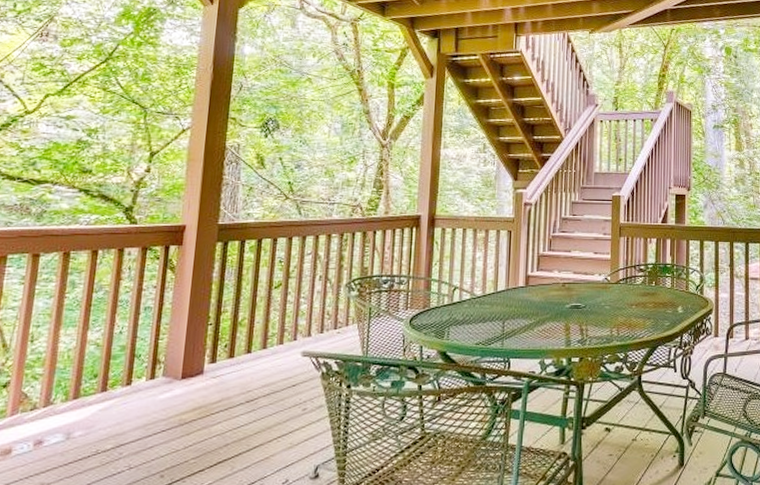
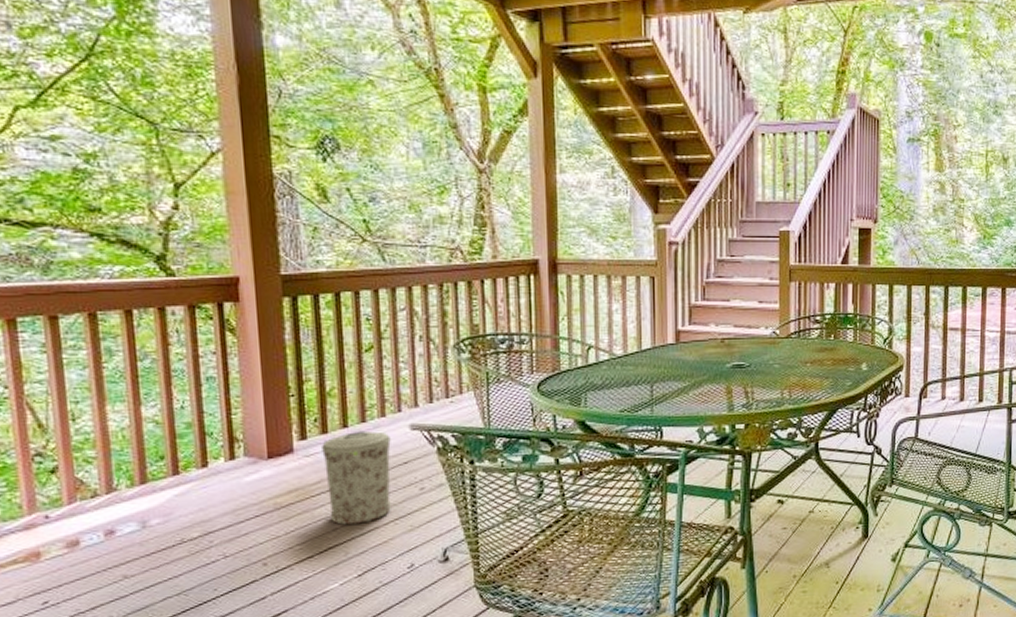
trash can: none [224,357,285,441] -> present [322,431,391,525]

